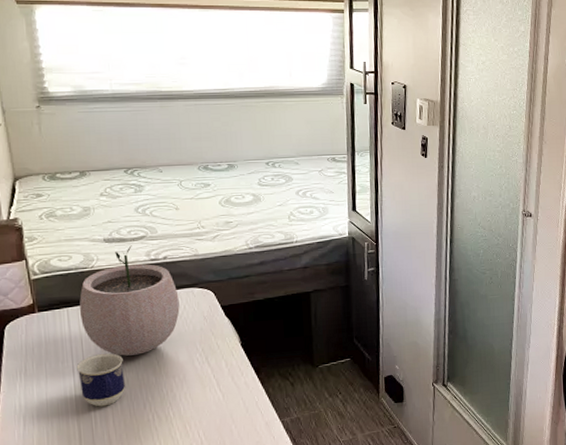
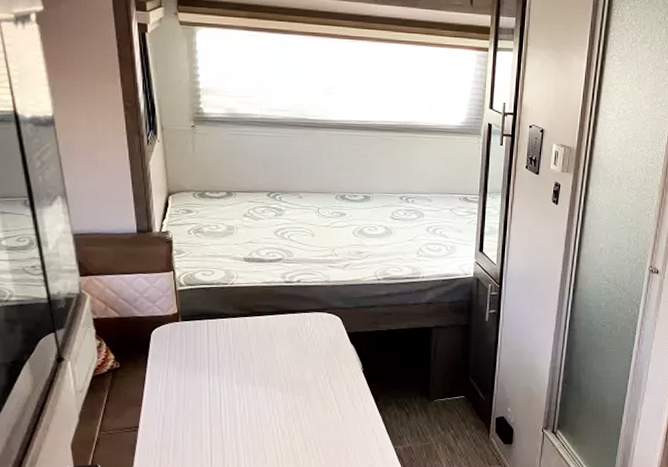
cup: present [76,353,125,407] -> none [212,366,254,415]
plant pot: present [79,245,180,356] -> none [218,266,309,371]

